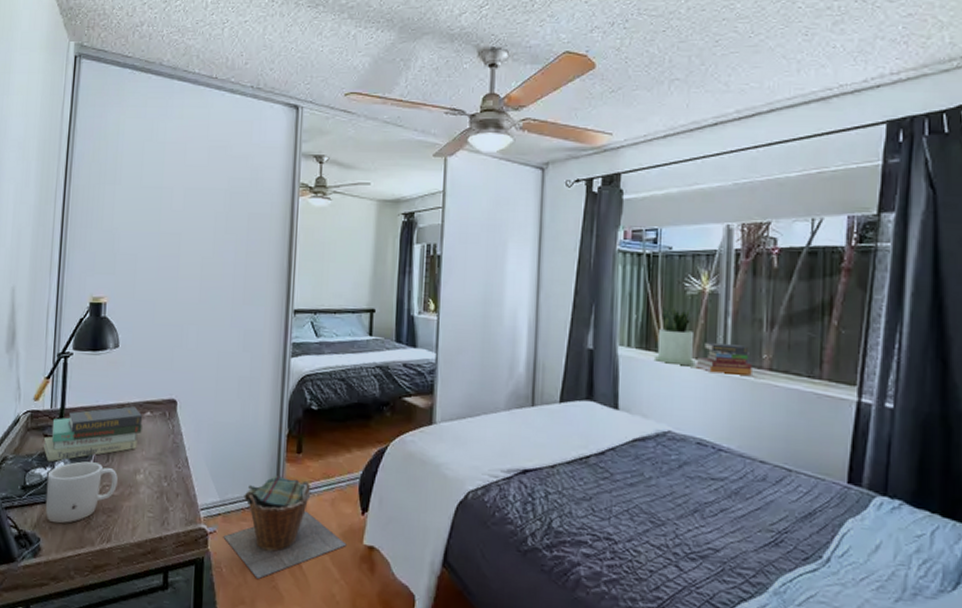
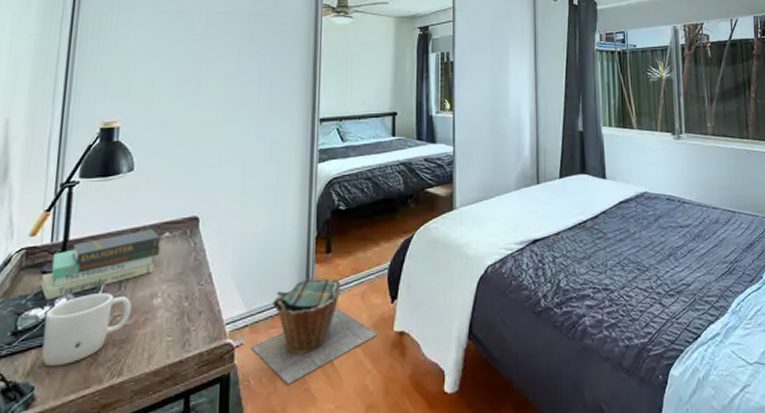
planter: present [653,307,696,367] -> none [629,92,660,139]
books: present [695,341,752,376] -> none [660,117,701,142]

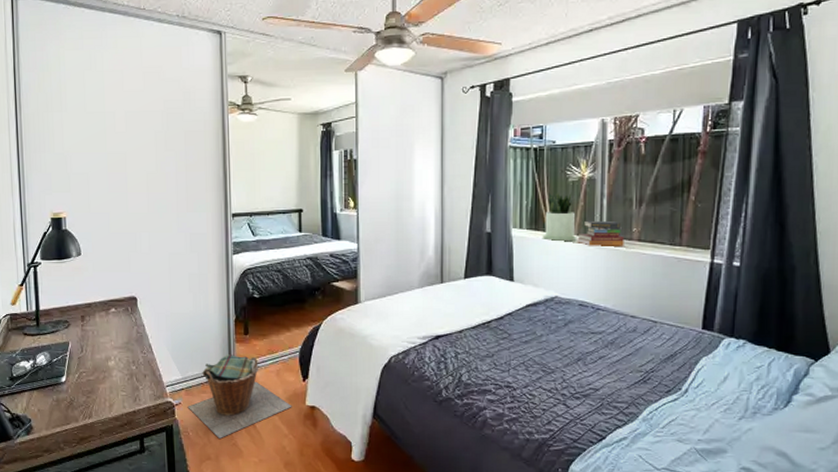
books: present [40,229,161,301] -> none [24,305,109,356]
mug: present [41,293,131,367] -> none [31,353,92,406]
planter: none [629,92,660,139] -> present [542,193,577,242]
books: none [660,117,701,142] -> present [577,220,624,246]

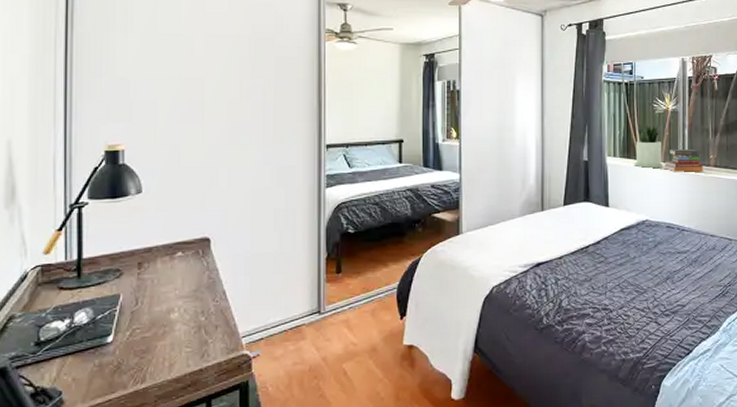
laundry basket: present [187,354,292,438] -> none [267,296,388,391]

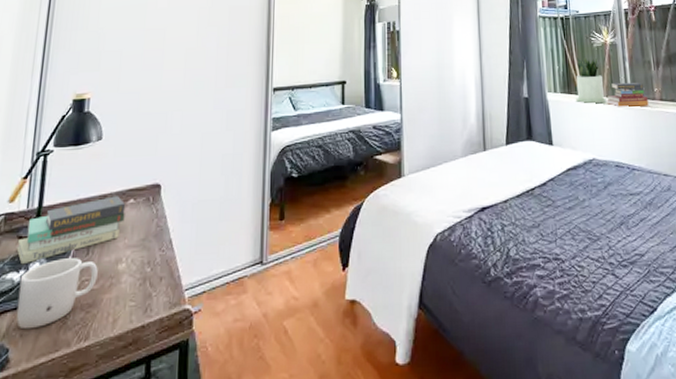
books: none [58,249,174,314] -> present [16,196,126,265]
mug: none [66,308,149,374] -> present [15,258,98,330]

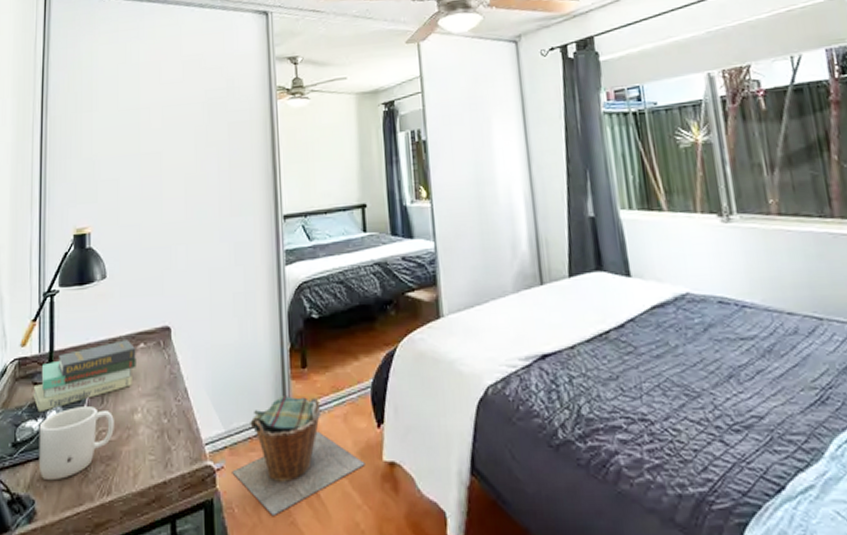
laundry basket: none [208,245,330,352] -> present [232,396,365,515]
planter: present [575,57,607,104] -> none [657,162,702,223]
books: present [606,82,649,107] -> none [701,192,762,226]

